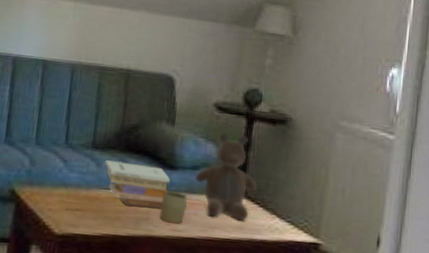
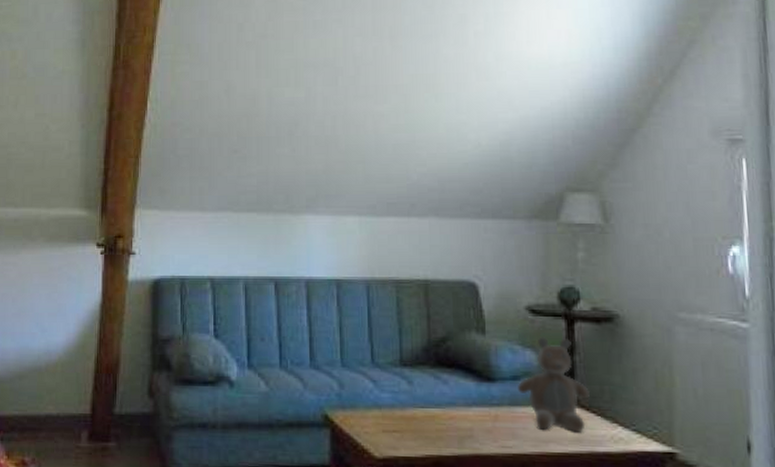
books: present [105,160,170,209] -> none [416,377,490,425]
mug: present [159,191,187,224] -> none [483,405,513,440]

